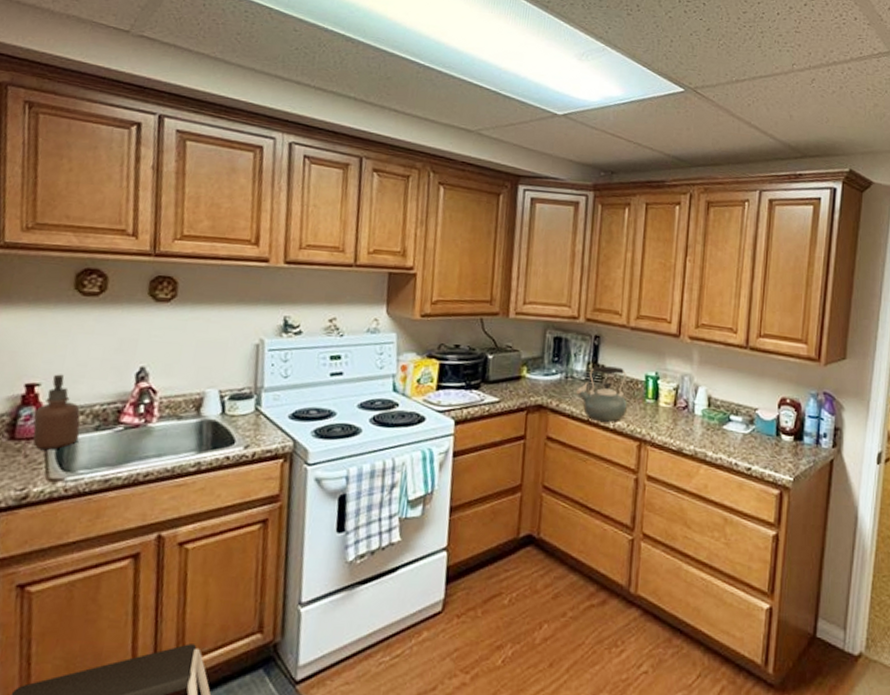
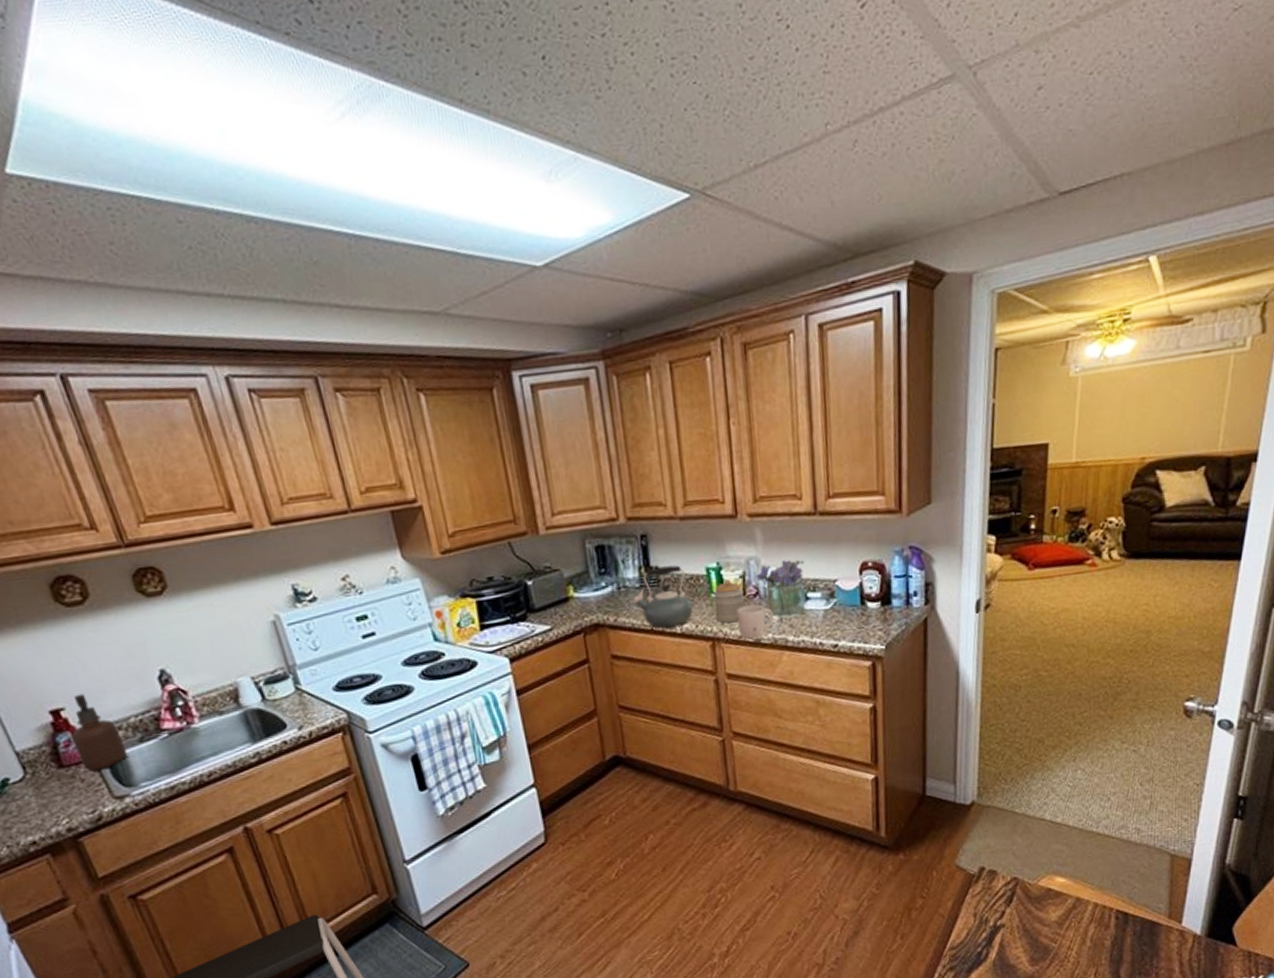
jar: none [646,389,674,429] -> present [713,579,744,623]
mug: none [665,415,699,448] -> present [737,604,775,639]
flower bouquet: none [683,382,731,437] -> present [755,559,806,622]

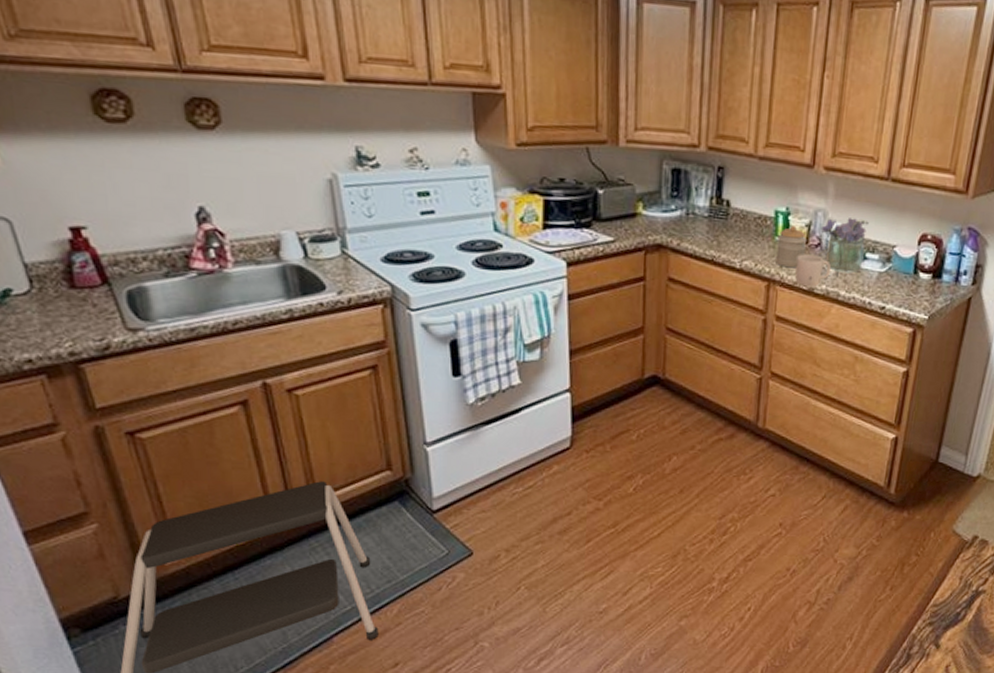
soap dispenser: present [71,693,128,771] -> none [89,215,149,299]
kettle: present [633,565,693,628] -> none [699,200,756,262]

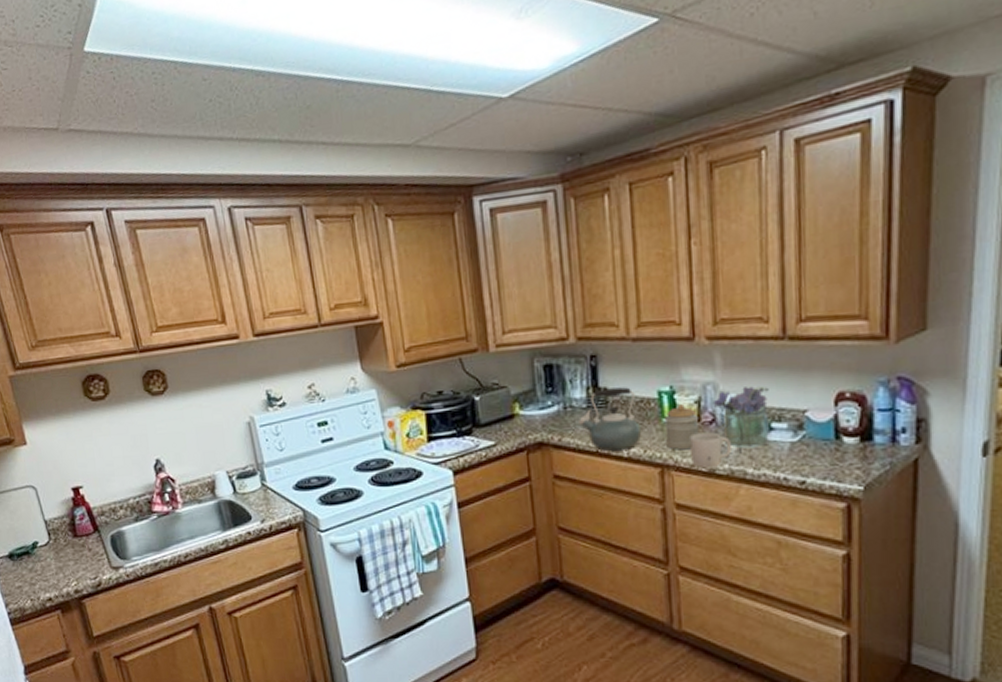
kettle: none [699,200,756,262] -> present [579,387,642,451]

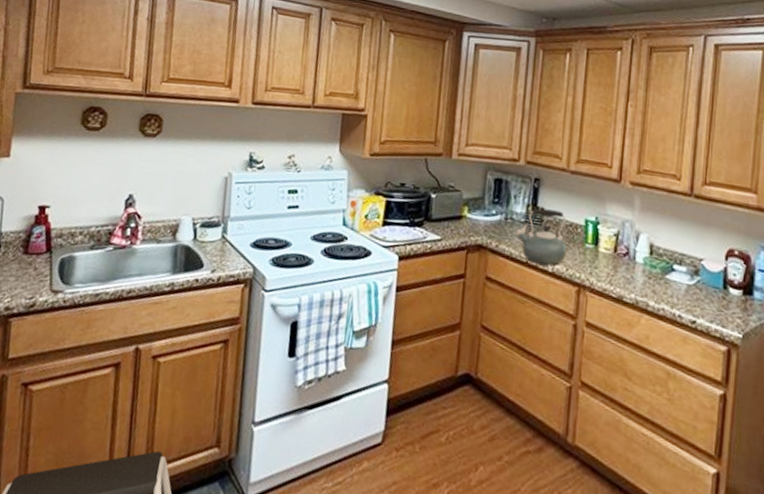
jar: present [665,404,699,450] -> none [586,234,615,276]
mug: present [690,432,733,469] -> none [604,262,640,296]
flower bouquet: present [711,386,770,452] -> none [623,230,675,286]

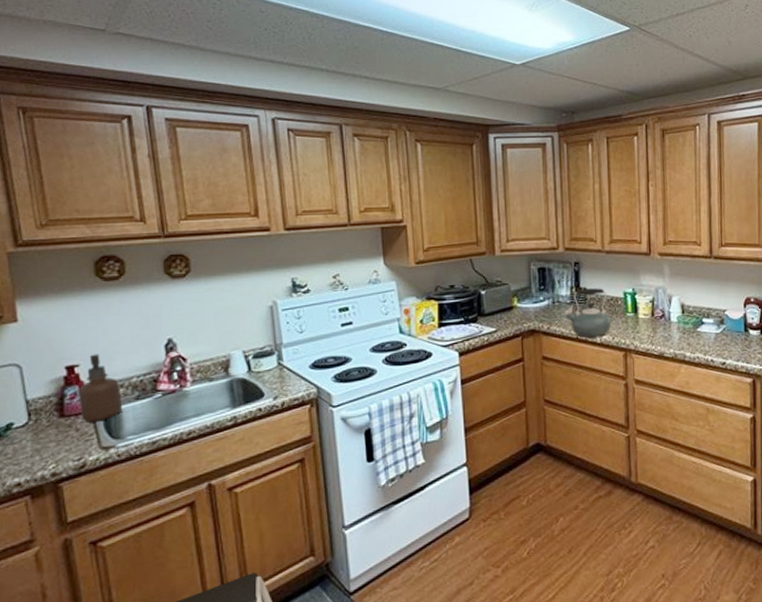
soap dispenser: none [41,198,80,265] -> present [78,354,123,422]

